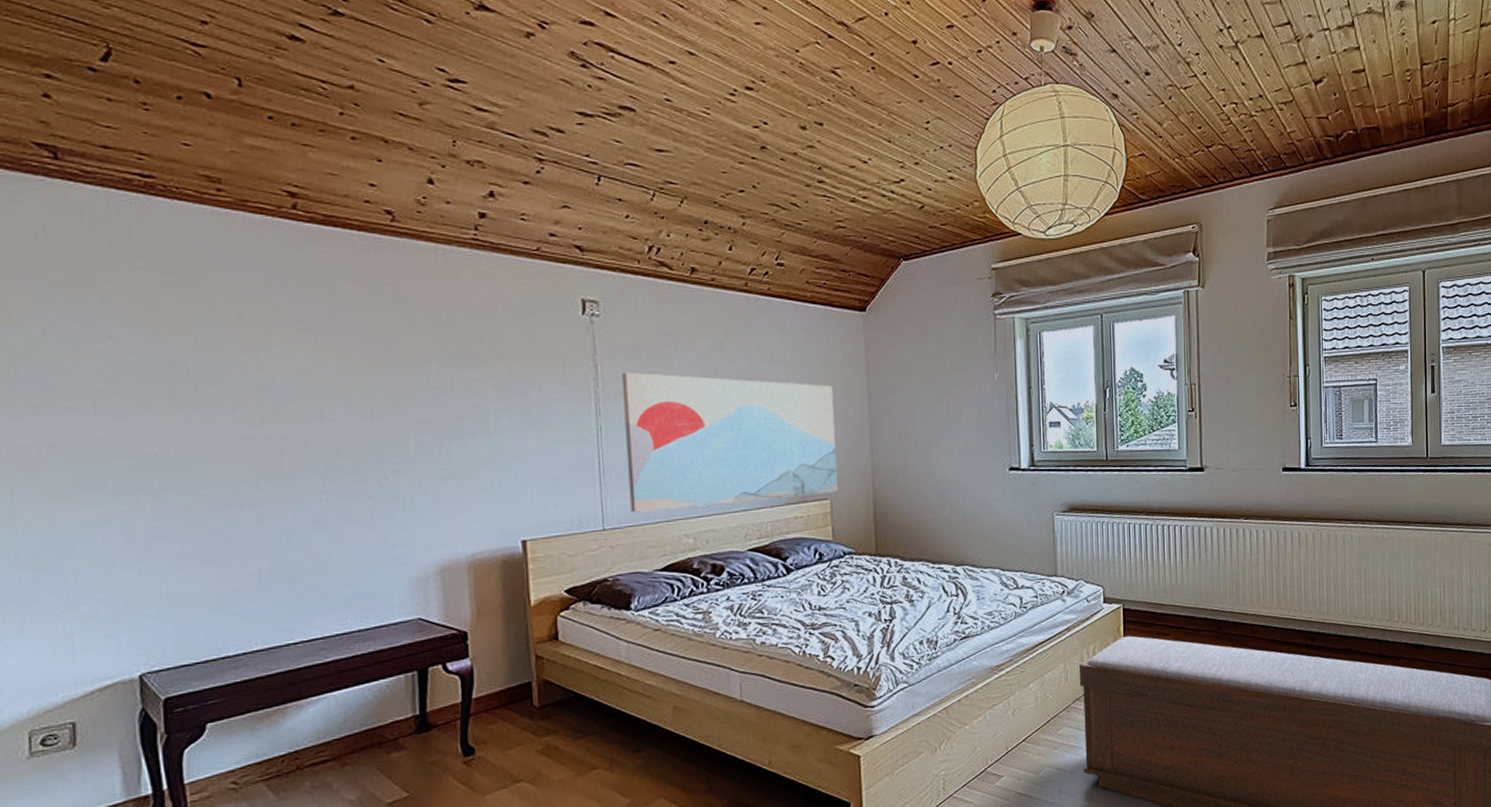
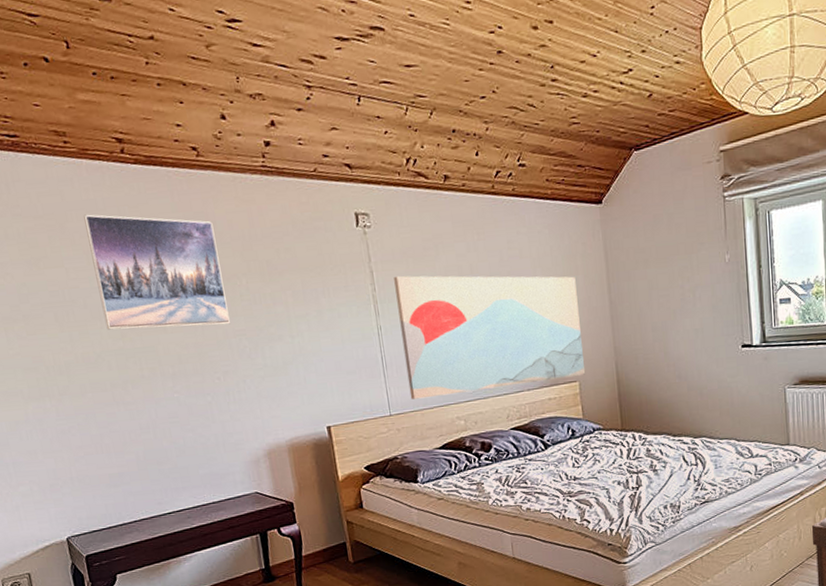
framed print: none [230,274,410,415] -> present [83,214,230,330]

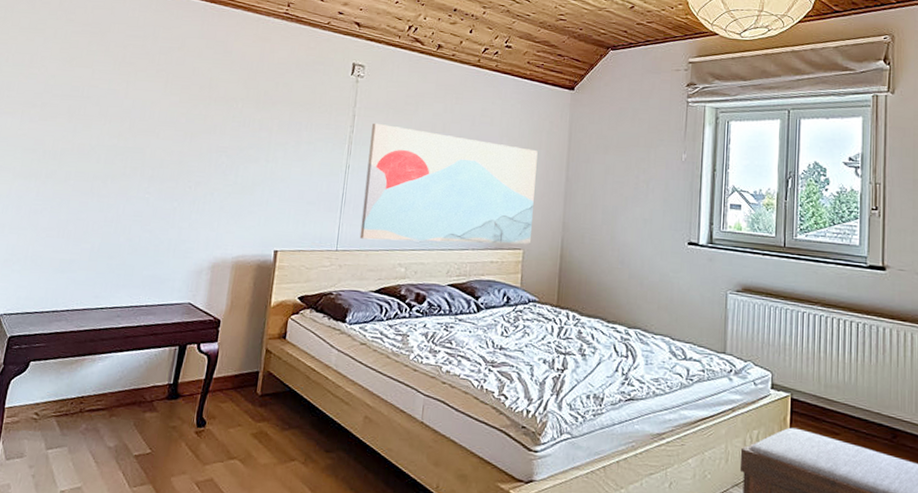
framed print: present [83,214,230,330] -> none [108,28,229,140]

